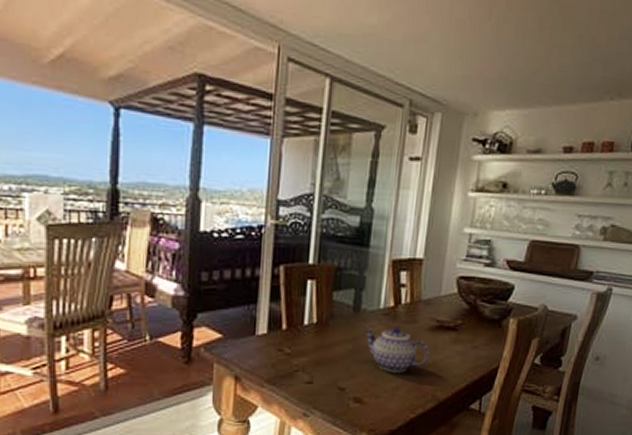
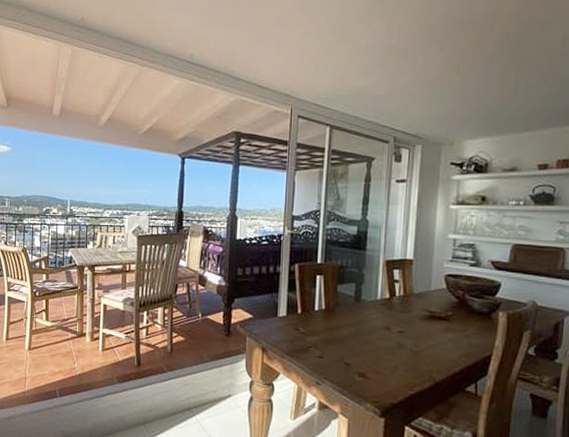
teapot: present [364,327,429,373] -> none [364,315,423,354]

